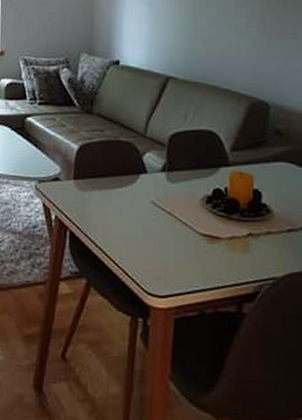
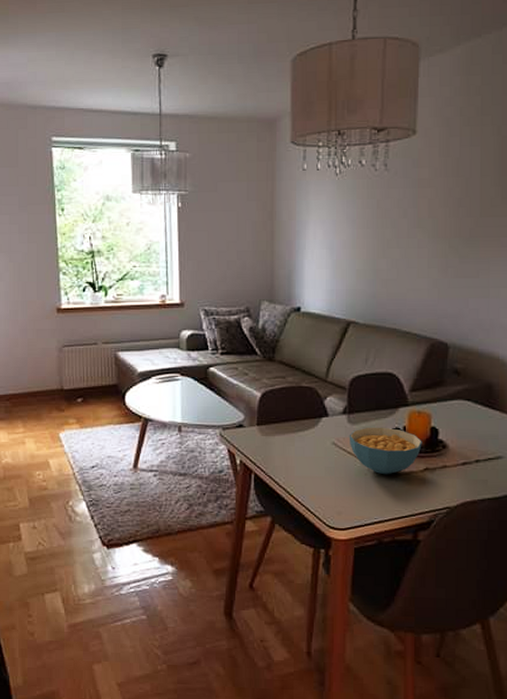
cereal bowl: none [168,186,245,239] -> present [349,427,422,475]

